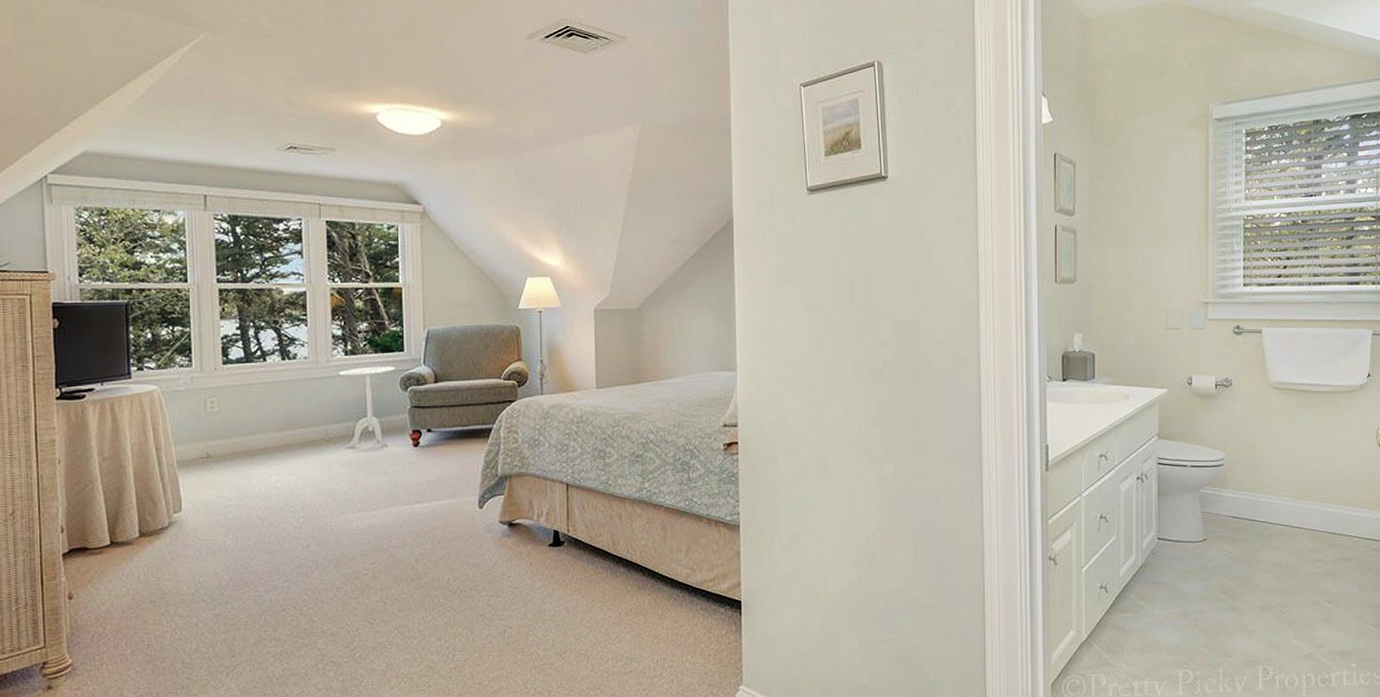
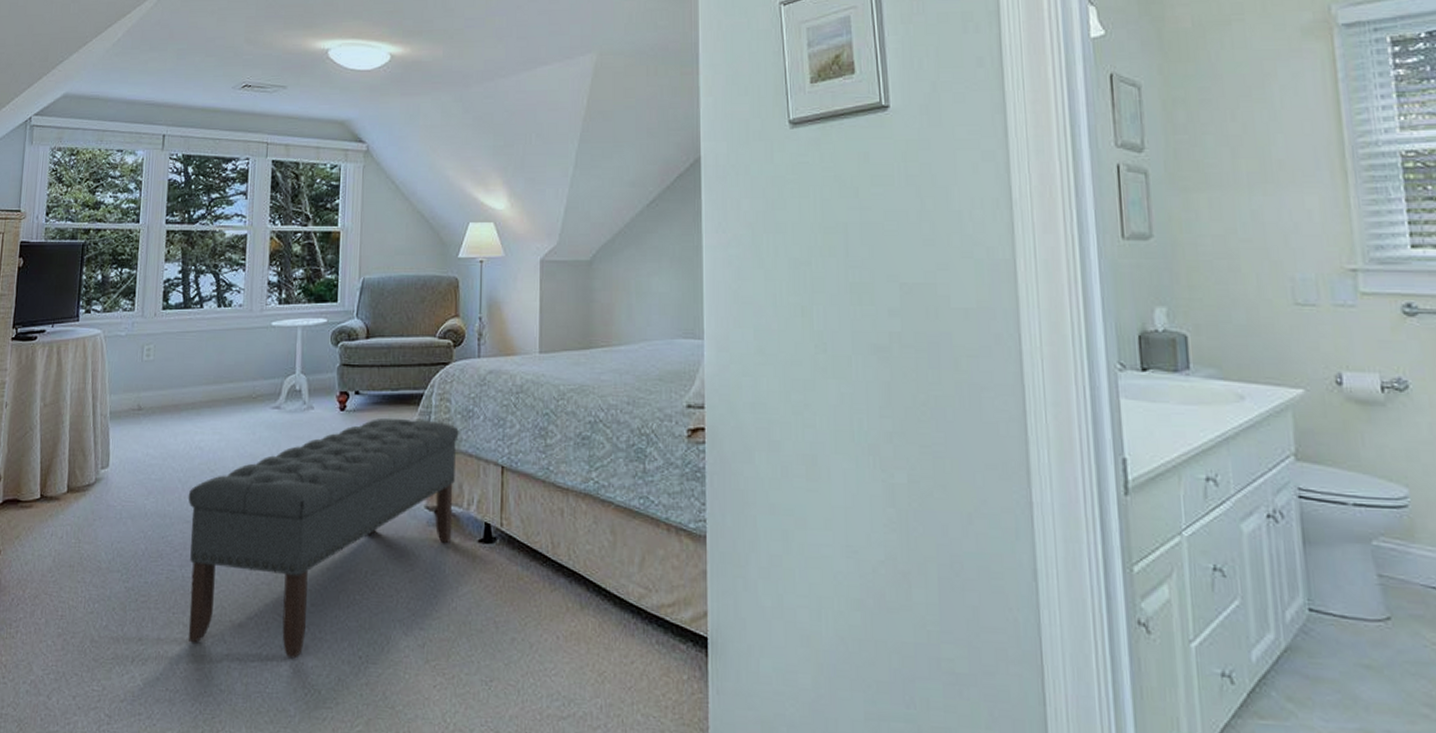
bench: none [268,450,527,656] -> present [188,418,459,659]

